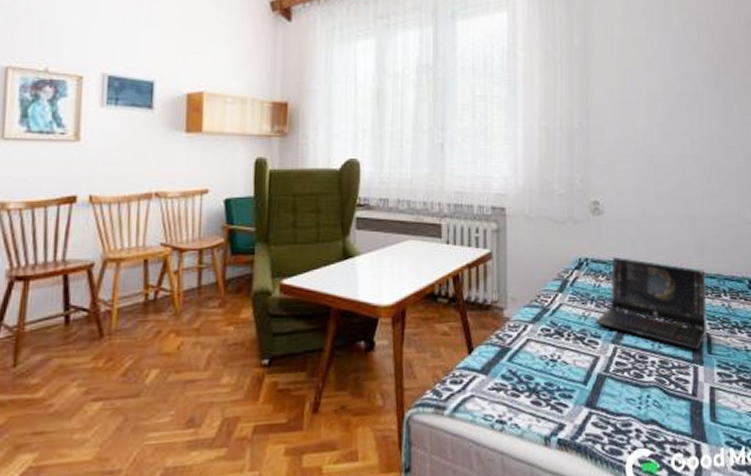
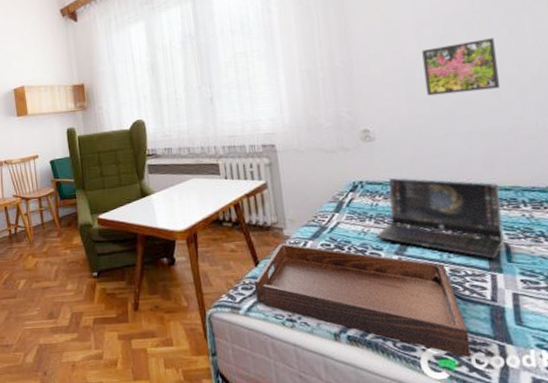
serving tray: none [464,326,671,459] -> present [254,243,471,357]
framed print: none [652,122,713,174] -> present [422,38,501,96]

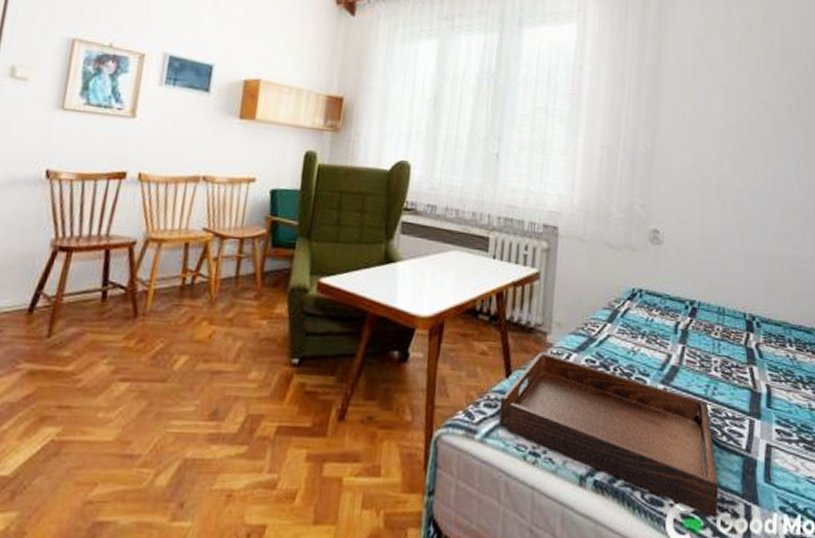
laptop computer: present [375,177,504,259] -> none [644,290,771,402]
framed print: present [422,38,501,96] -> none [720,154,788,213]

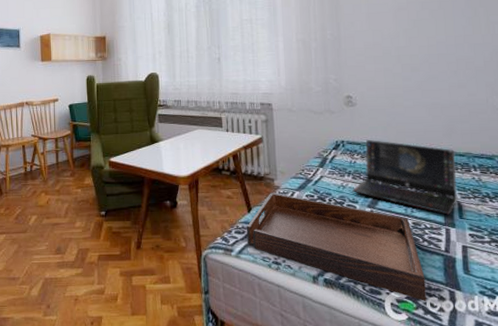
laptop computer: none [644,290,771,402] -> present [352,139,457,215]

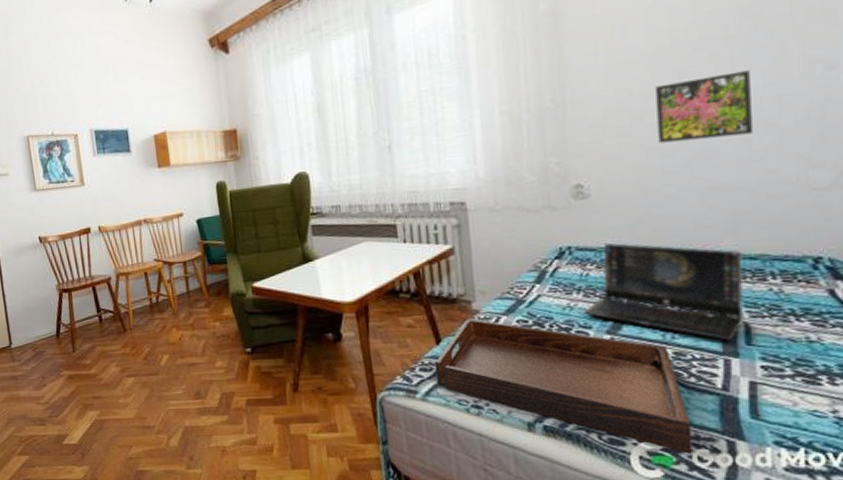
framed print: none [398,25,460,70] -> present [655,70,754,143]

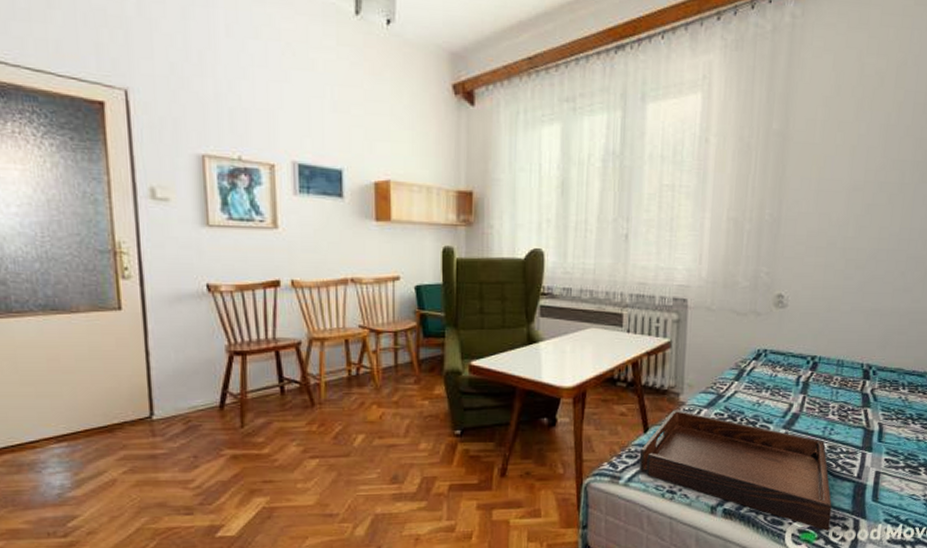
laptop computer: present [583,242,744,341] -> none [768,348,887,438]
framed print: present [655,70,754,143] -> none [844,215,913,269]

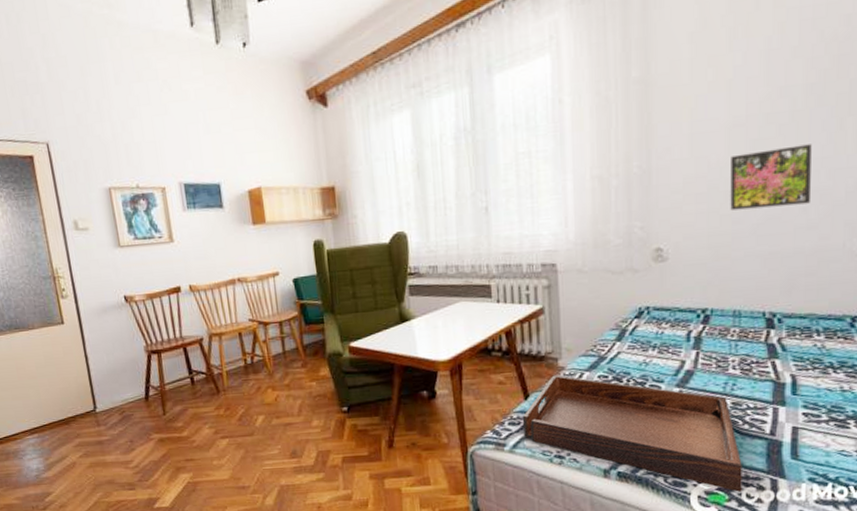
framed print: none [844,215,913,269] -> present [730,144,812,211]

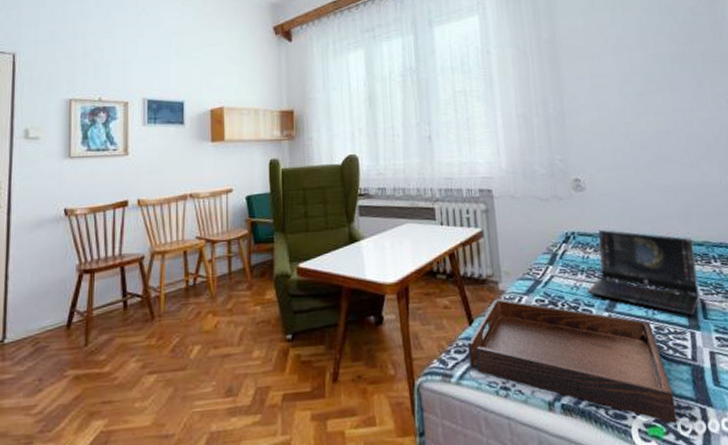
laptop computer: none [657,303,794,391] -> present [586,229,700,316]
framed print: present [730,144,812,211] -> none [624,99,690,149]

